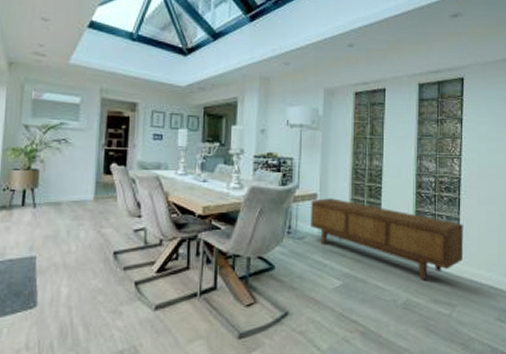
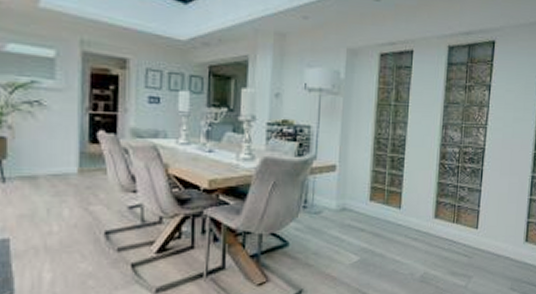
sideboard: present [311,198,464,281] -> none [328,170,485,254]

